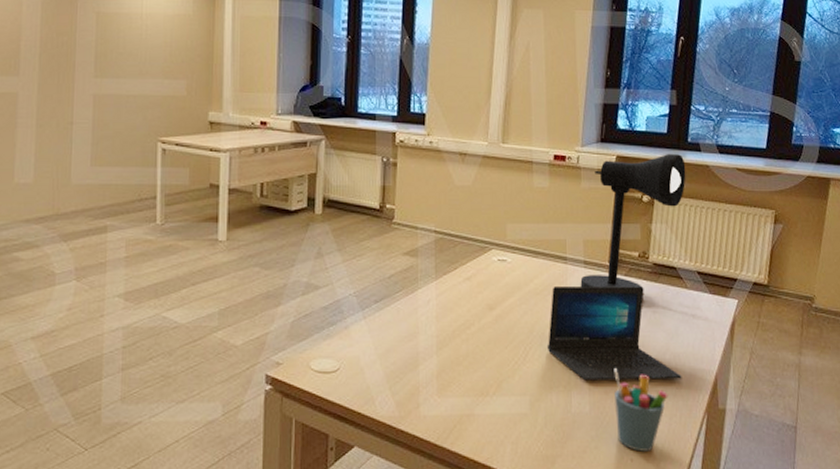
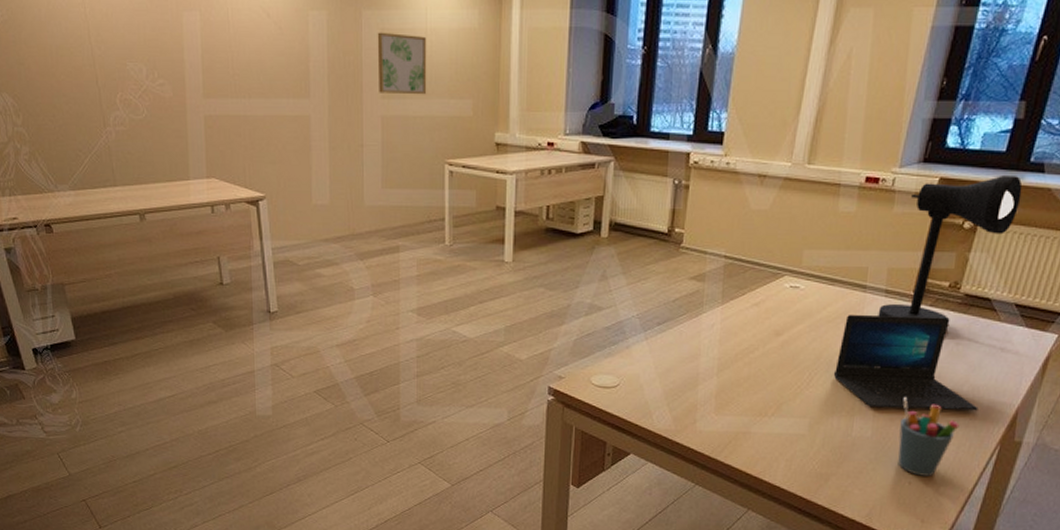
wall art: none [91,15,142,75] -> present [377,32,427,95]

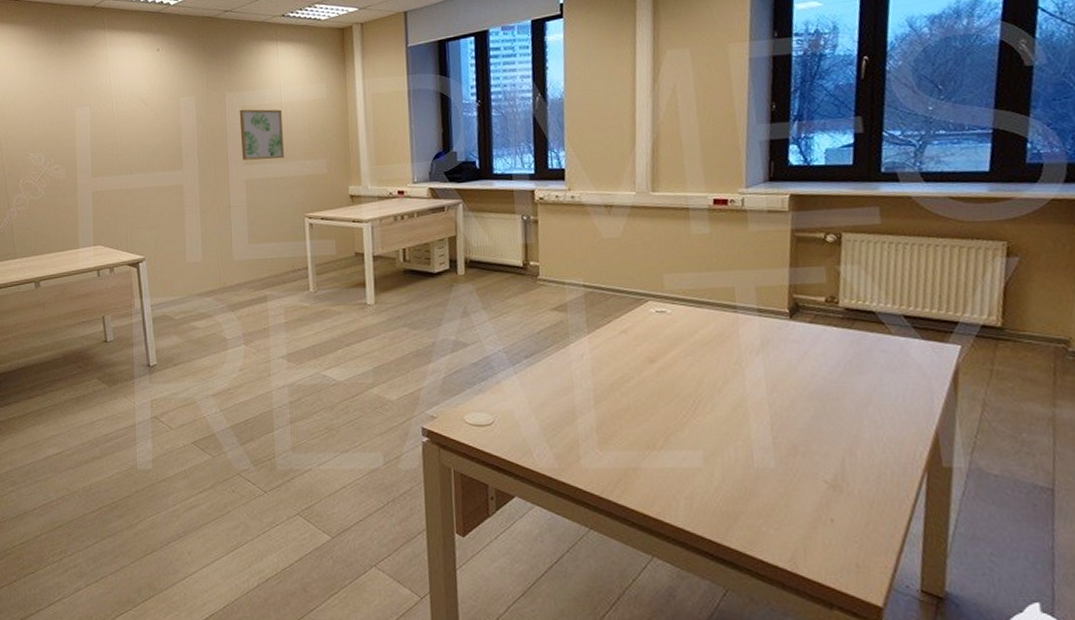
laptop: present [833,315,979,411] -> none [719,334,891,435]
desk lamp: present [878,174,1023,331] -> none [754,186,882,348]
pen holder: present [898,397,960,477] -> none [802,422,874,513]

